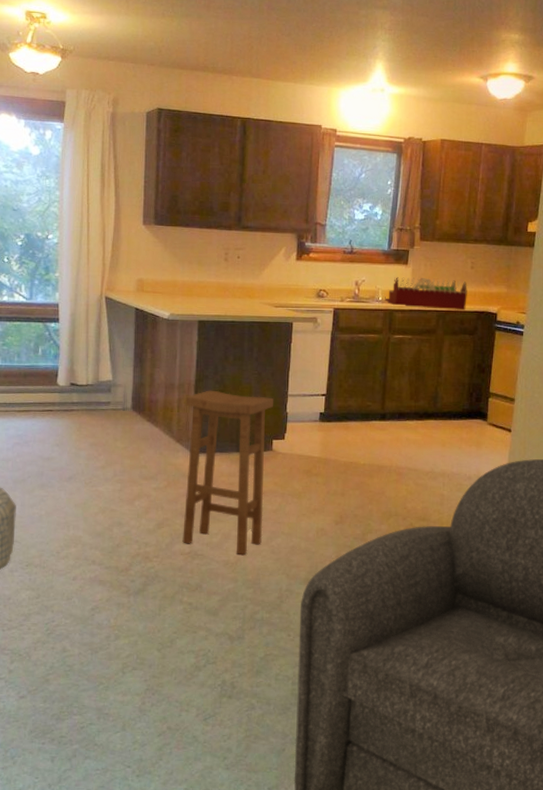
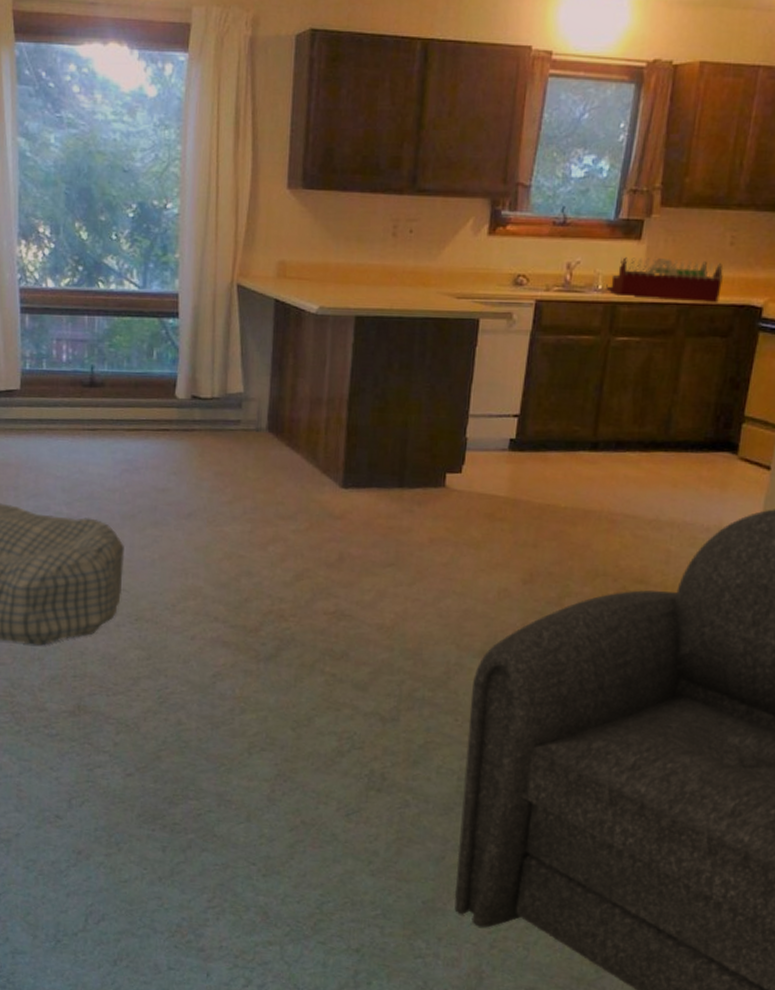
bar stool: present [182,390,273,555] -> none [326,407,449,618]

